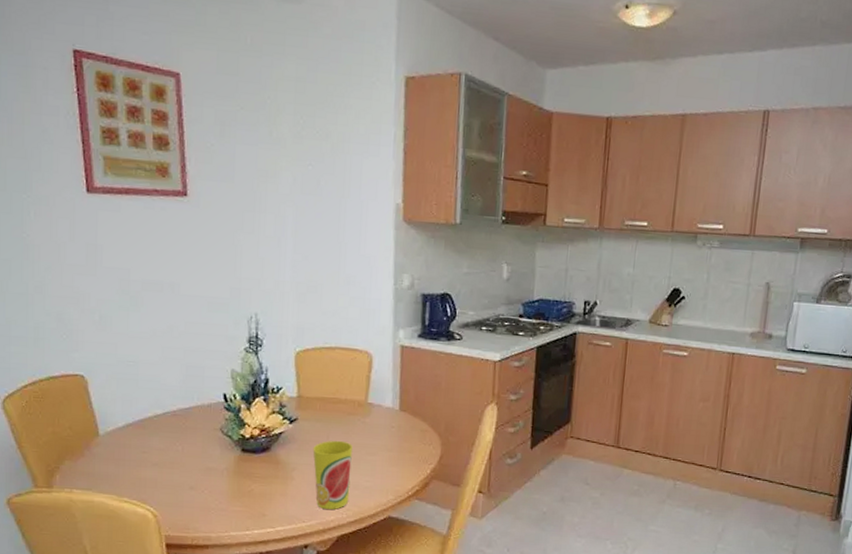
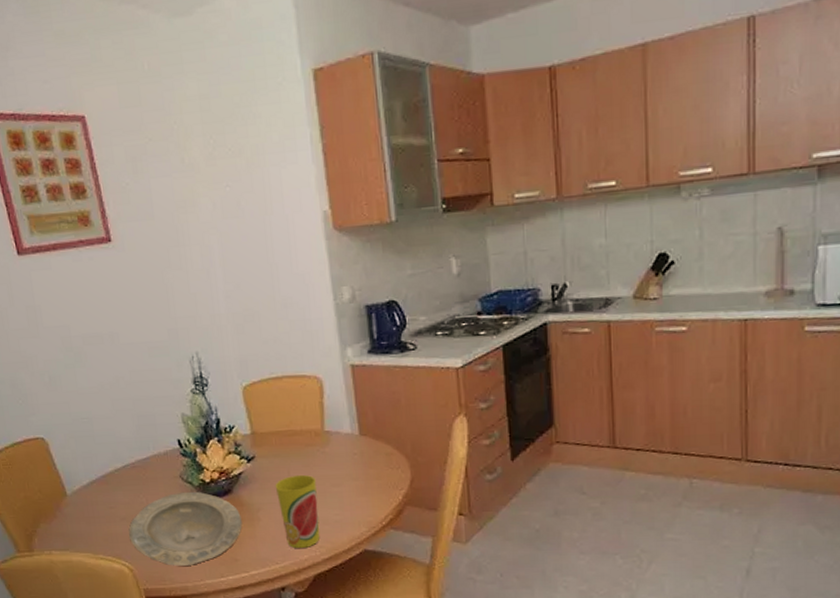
plate: none [159,444,276,517] -> present [128,491,242,566]

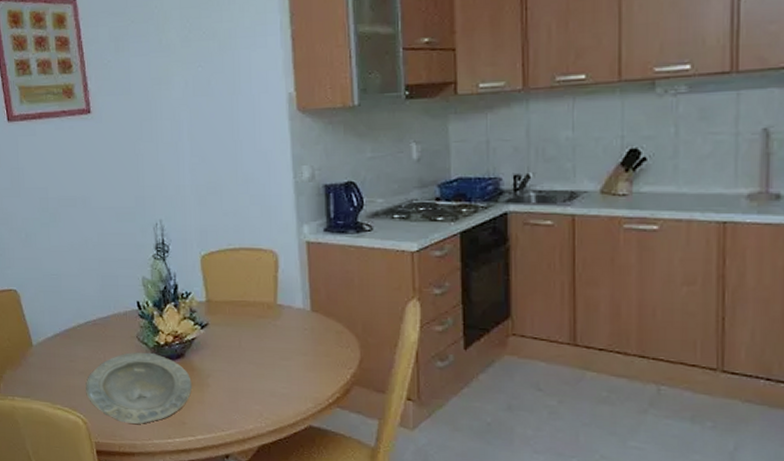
cup: present [275,474,320,548] -> none [226,345,267,418]

